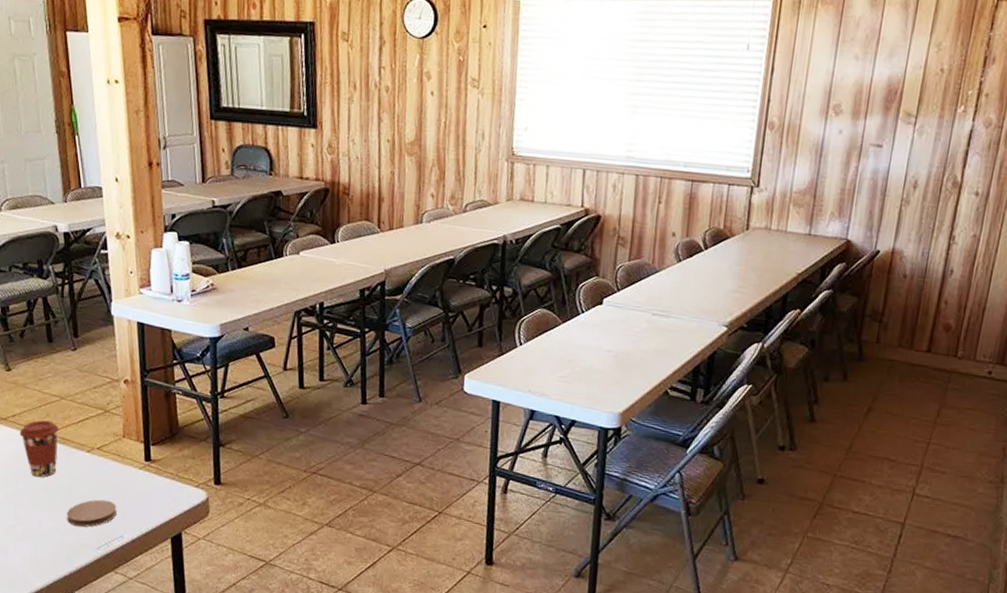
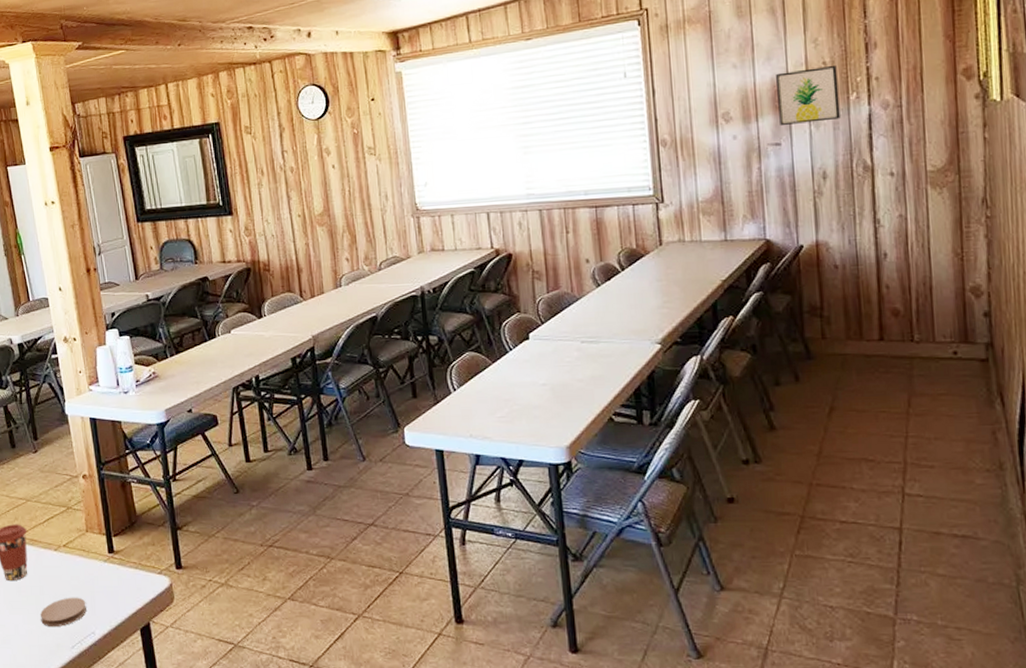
wall art: none [886,72,953,130] -> present [776,65,841,126]

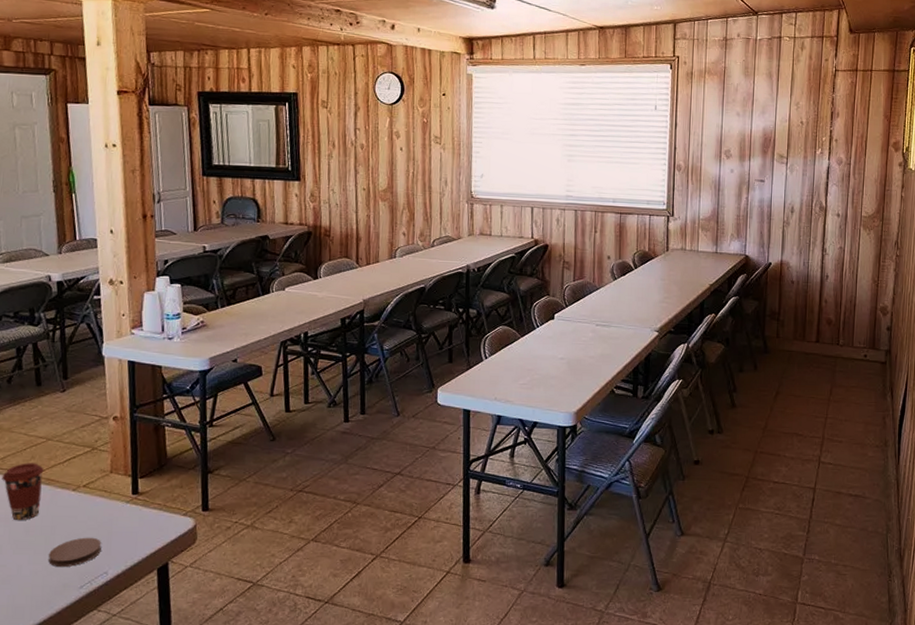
wall art: present [776,65,841,126] -> none [766,125,810,168]

